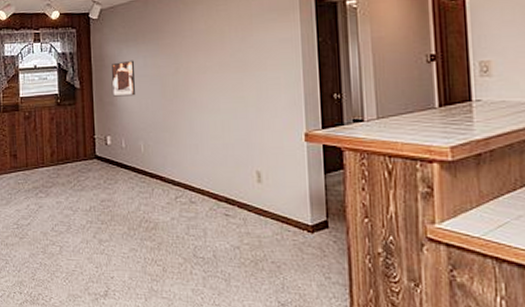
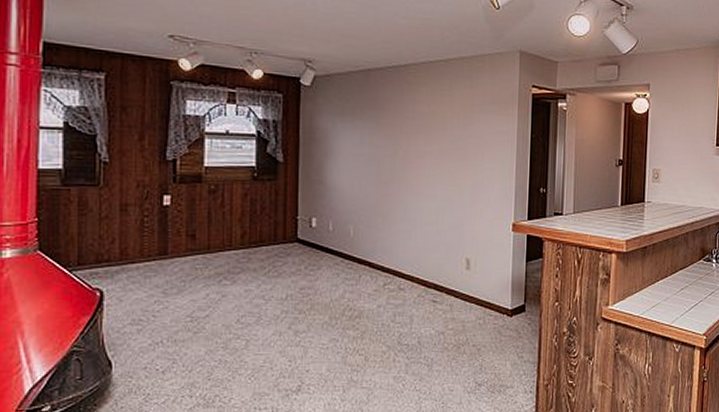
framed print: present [111,60,135,97] -> none [321,136,350,176]

